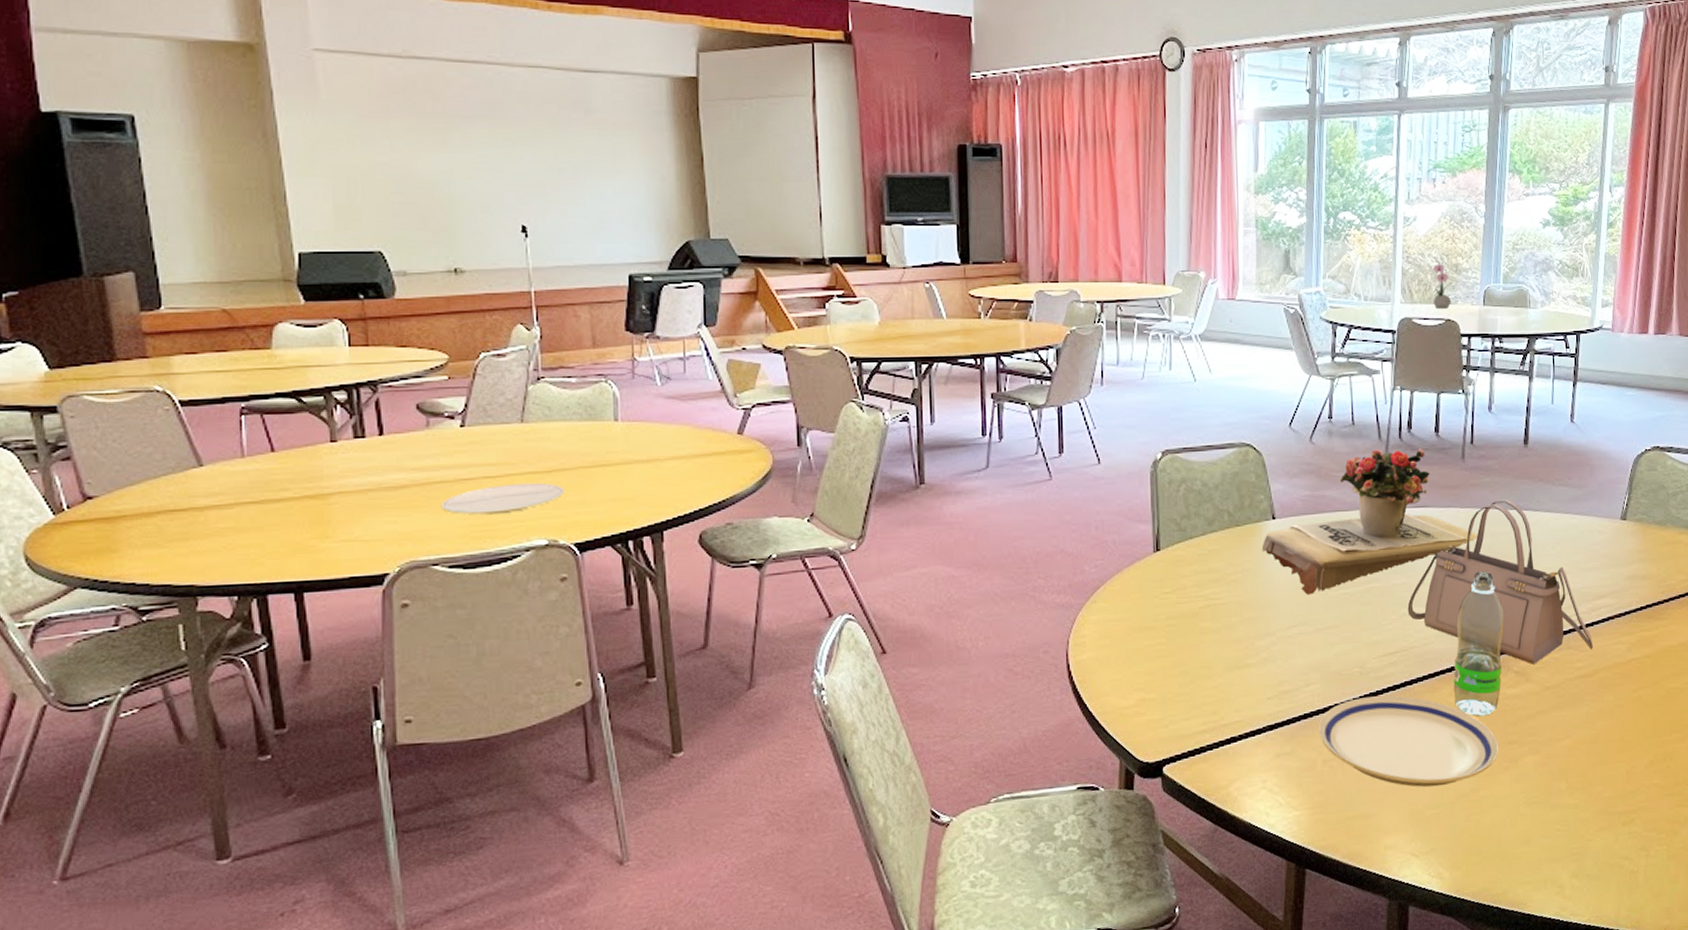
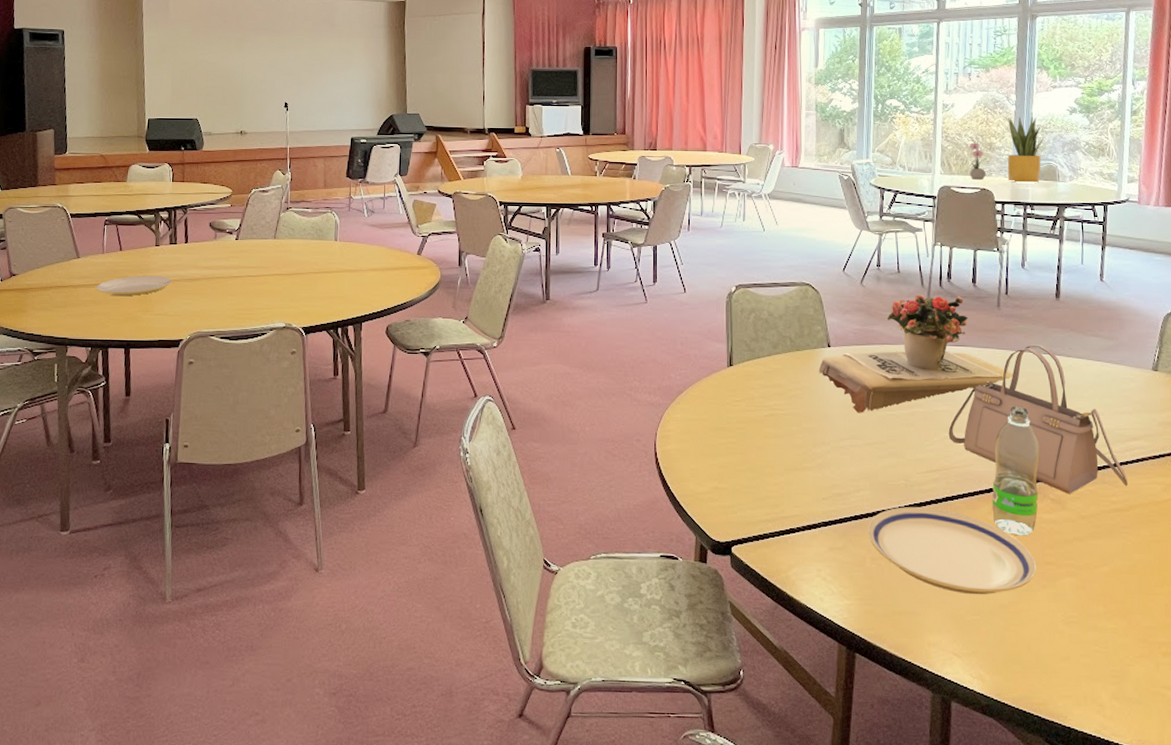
plate: none [236,485,363,519] -> present [96,275,172,297]
plate: present [440,482,564,515] -> none [219,281,298,303]
planter: none [1474,231,1518,311] -> present [1007,117,1047,183]

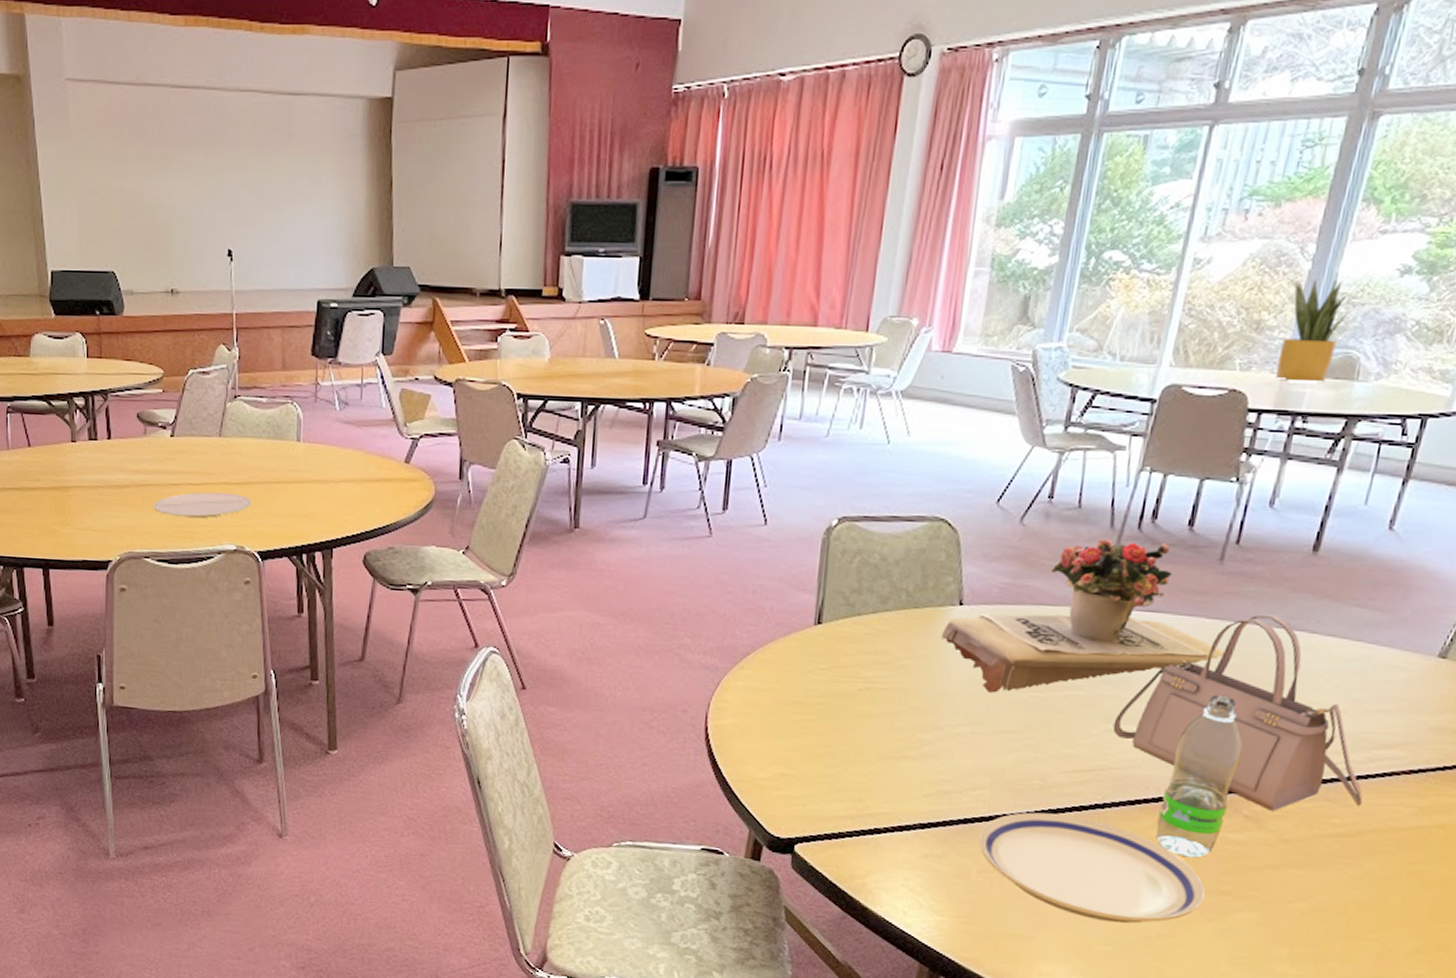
plate: present [96,275,172,297] -> none [3,479,94,505]
plate: none [219,281,298,303] -> present [153,491,252,519]
flower arrangement: present [969,136,987,181] -> none [1215,309,1249,378]

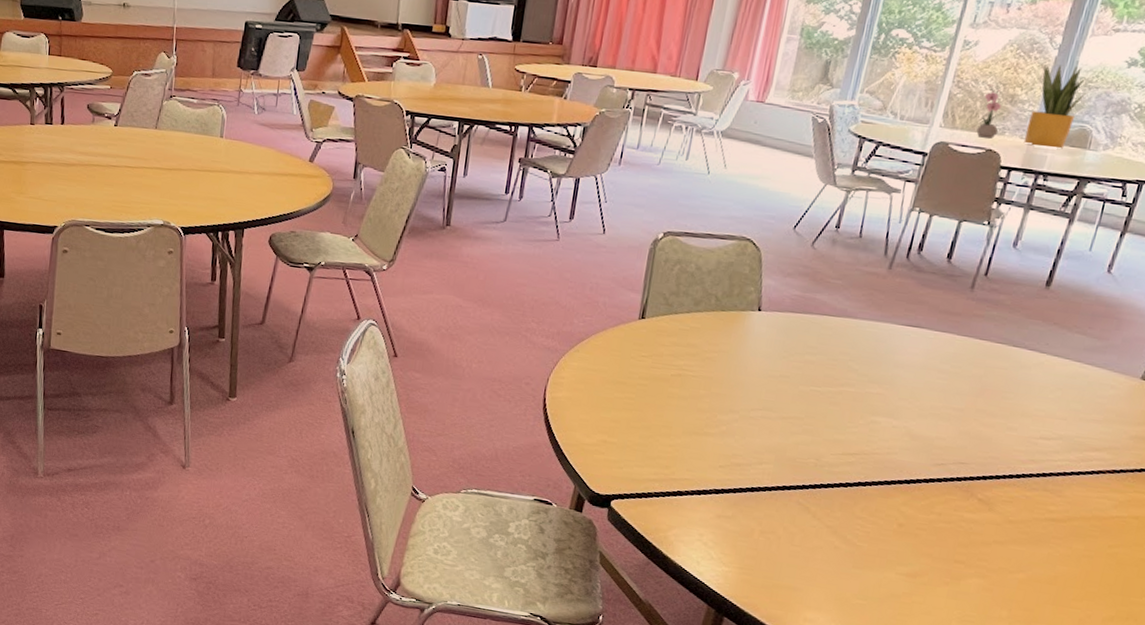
plate: present [153,491,252,519] -> none [95,174,179,196]
flower arrangement: present [940,538,1225,693] -> none [741,264,971,385]
plate: present [978,812,1205,923] -> none [762,485,944,583]
handbag: present [1113,614,1363,811] -> none [876,334,1075,498]
bottle: present [1155,695,1244,858] -> none [906,398,982,532]
flower arrangement: none [1215,309,1249,378] -> present [976,84,1004,140]

